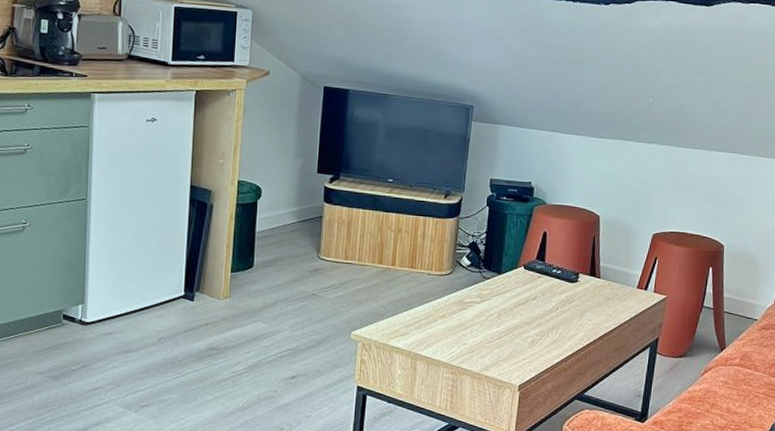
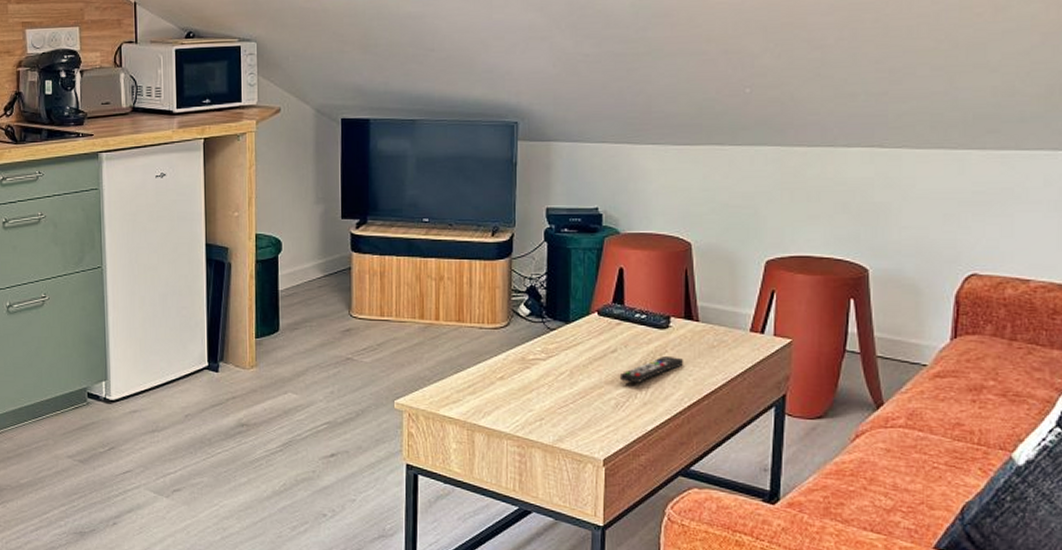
remote control: none [536,304,587,326] -> present [619,355,684,384]

